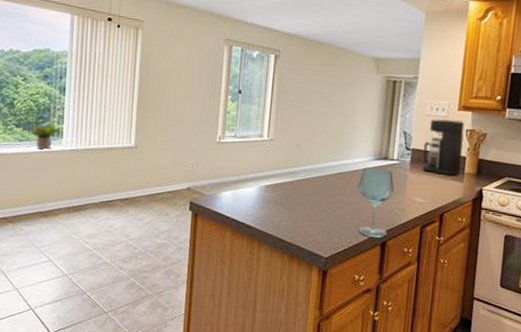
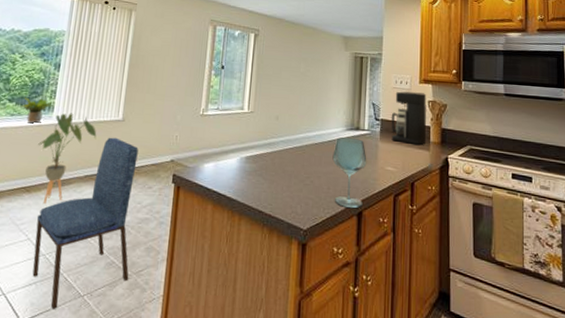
house plant: none [50,139,109,228] -> present [38,113,97,204]
dining chair: none [56,164,153,323] -> present [32,137,139,309]

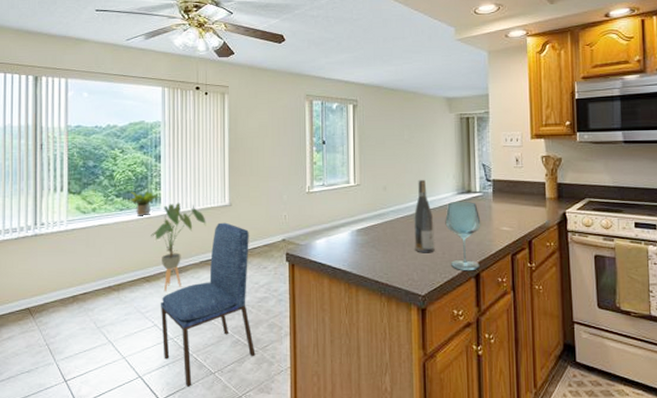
wine bottle: none [301,112,322,187] -> present [414,179,435,253]
coffee maker: present [391,91,427,146] -> none [503,149,542,203]

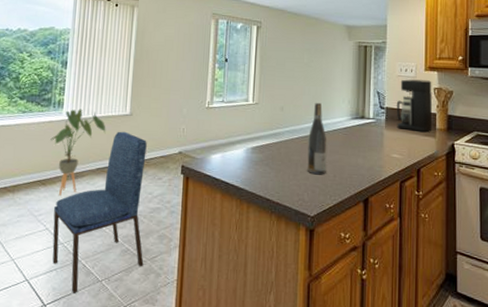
potted plant: present [128,191,159,215] -> none [31,94,62,119]
wine glass: present [445,202,481,270] -> none [338,126,373,195]
coffee maker: none [503,149,542,203] -> present [396,79,433,133]

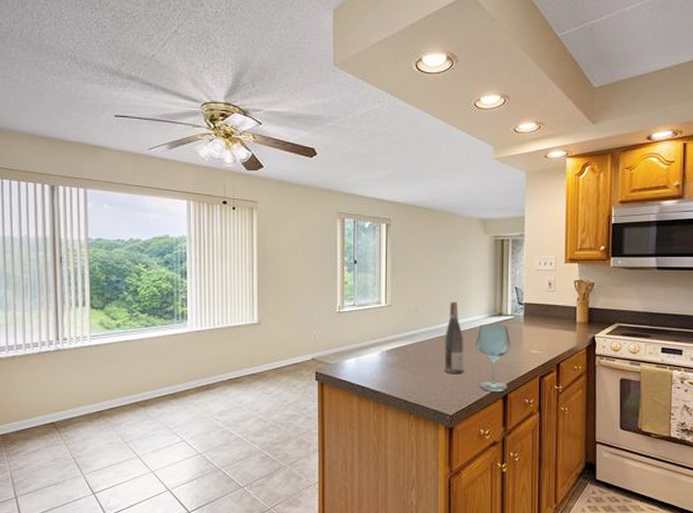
house plant: present [50,109,106,196] -> none [177,320,234,408]
dining chair: present [52,131,147,293] -> none [188,341,284,500]
wine glass: none [338,126,373,195] -> present [475,324,511,391]
coffee maker: present [396,79,433,133] -> none [535,273,573,327]

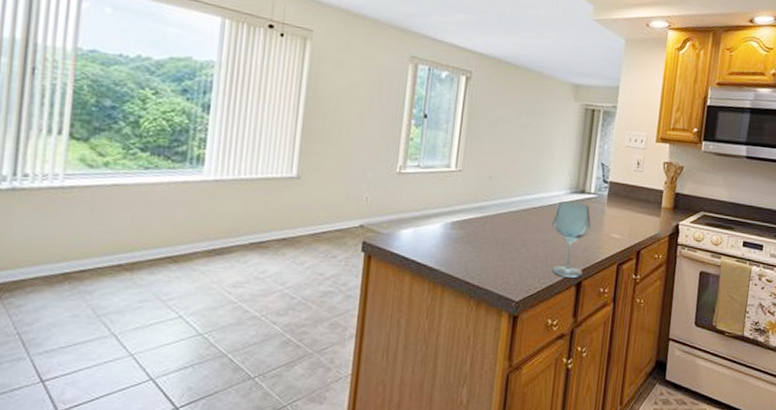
wine bottle: present [444,301,464,374] -> none [515,172,541,256]

